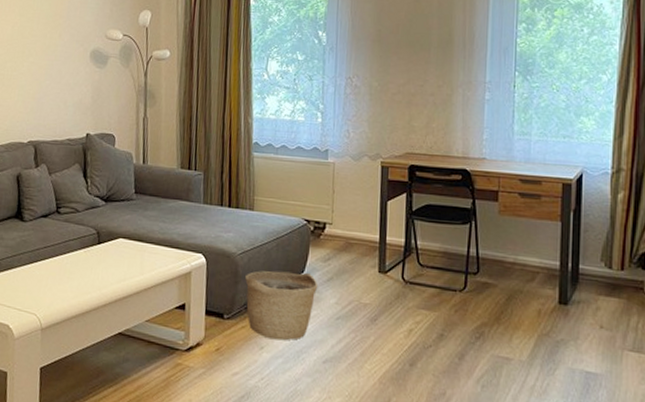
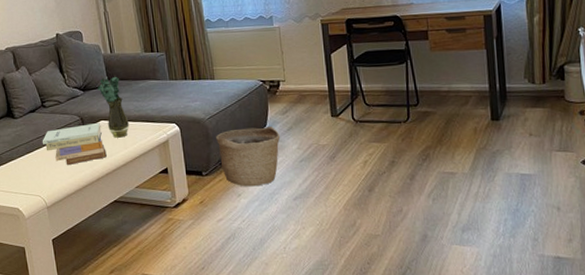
books: none [49,239,120,284] -> present [42,122,107,165]
vase: none [122,188,151,261] -> present [97,75,129,138]

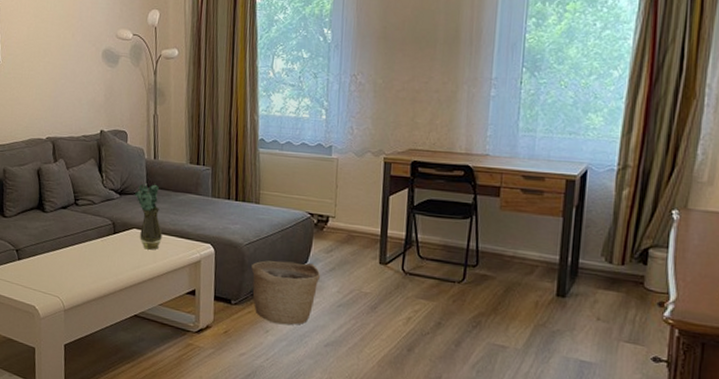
books: present [42,122,107,165] -> none [69,230,134,270]

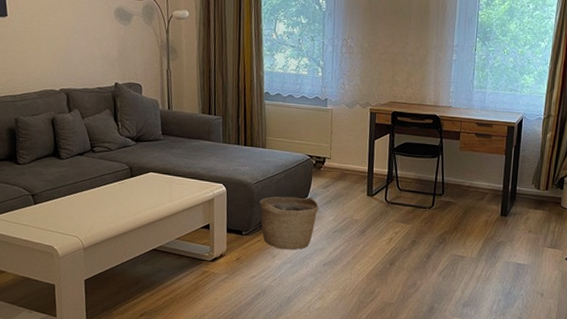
vase: present [135,182,162,250] -> none [150,130,178,191]

